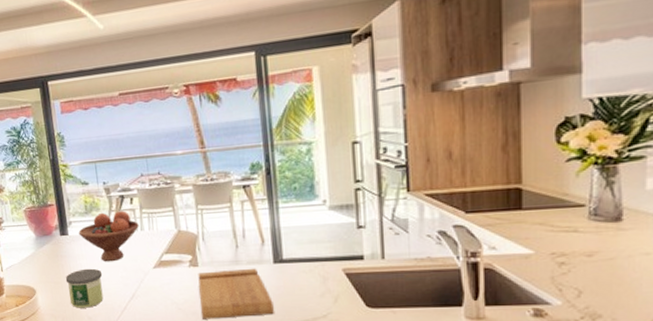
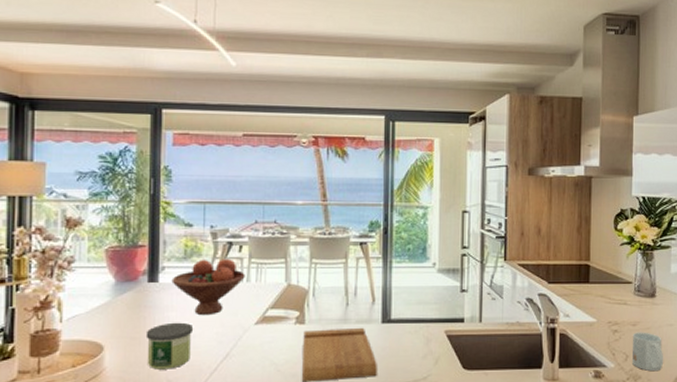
mug: none [587,263,637,310] -> present [632,332,664,372]

